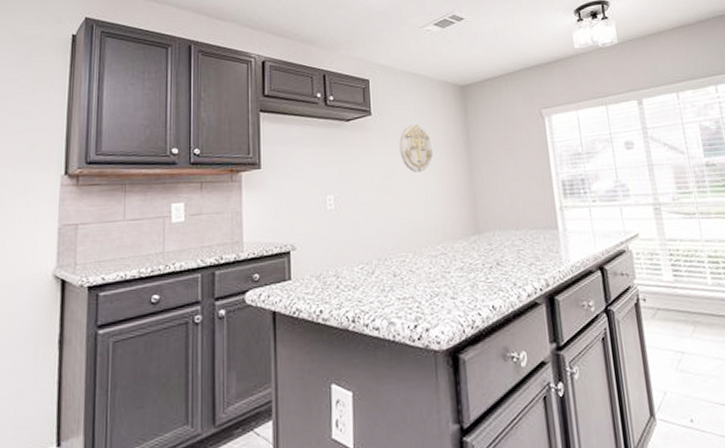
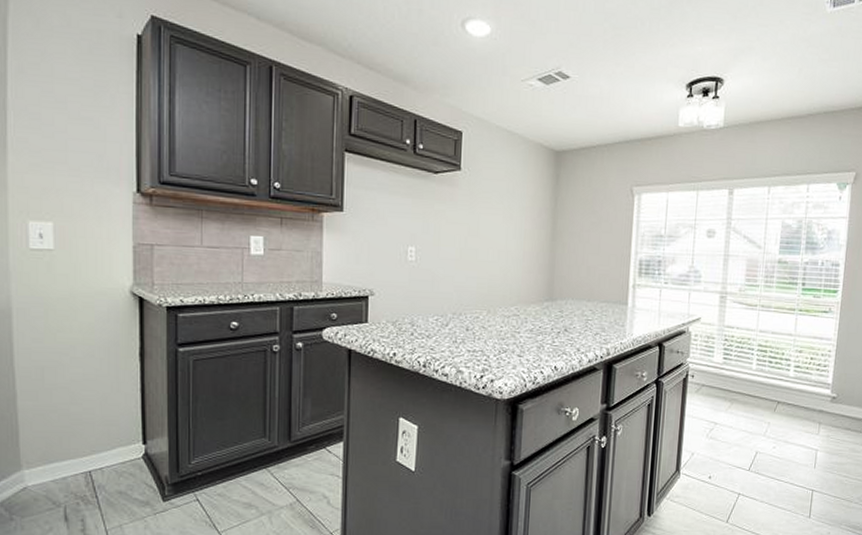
wall decoration: present [399,125,434,172] -> none [486,186,519,235]

